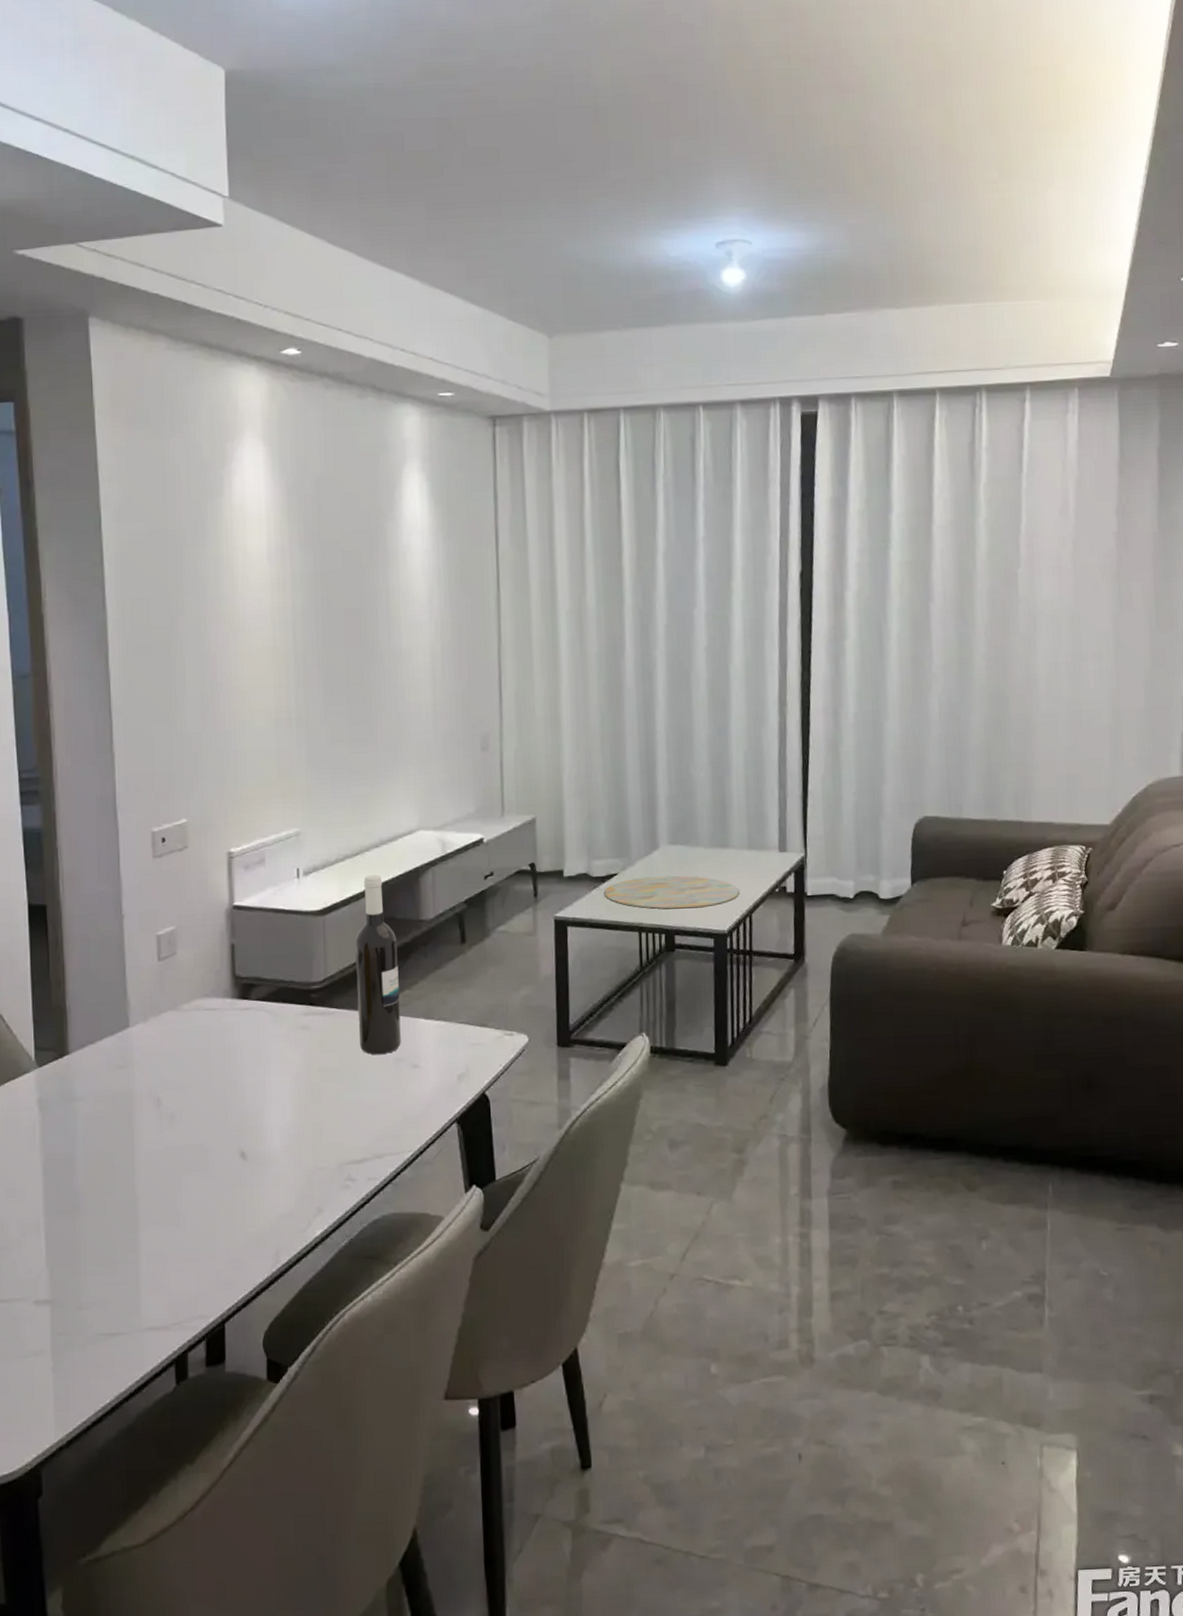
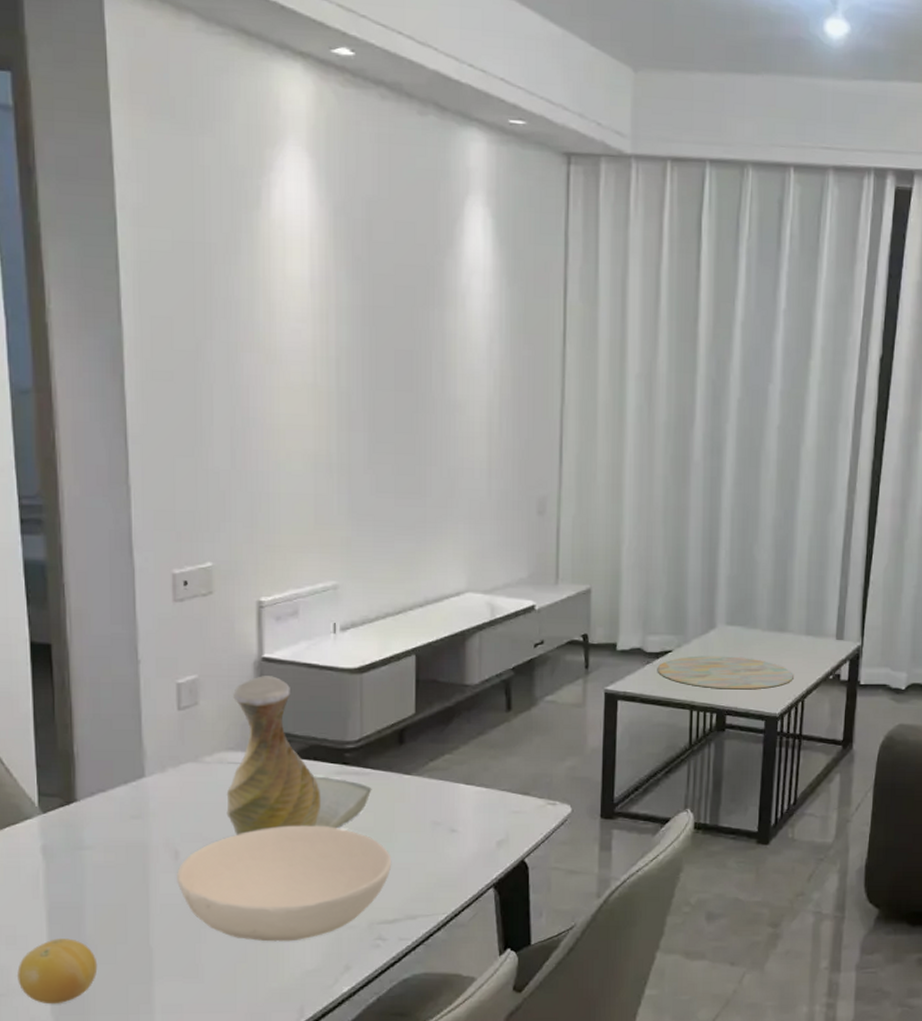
fruit: none [16,1189,88,1257] -> present [17,937,98,1005]
bowl: none [159,1067,359,1186] -> present [177,825,392,942]
vase: none [203,923,337,1080] -> present [226,676,372,835]
wine bottle: present [354,874,401,1055] -> none [393,635,439,818]

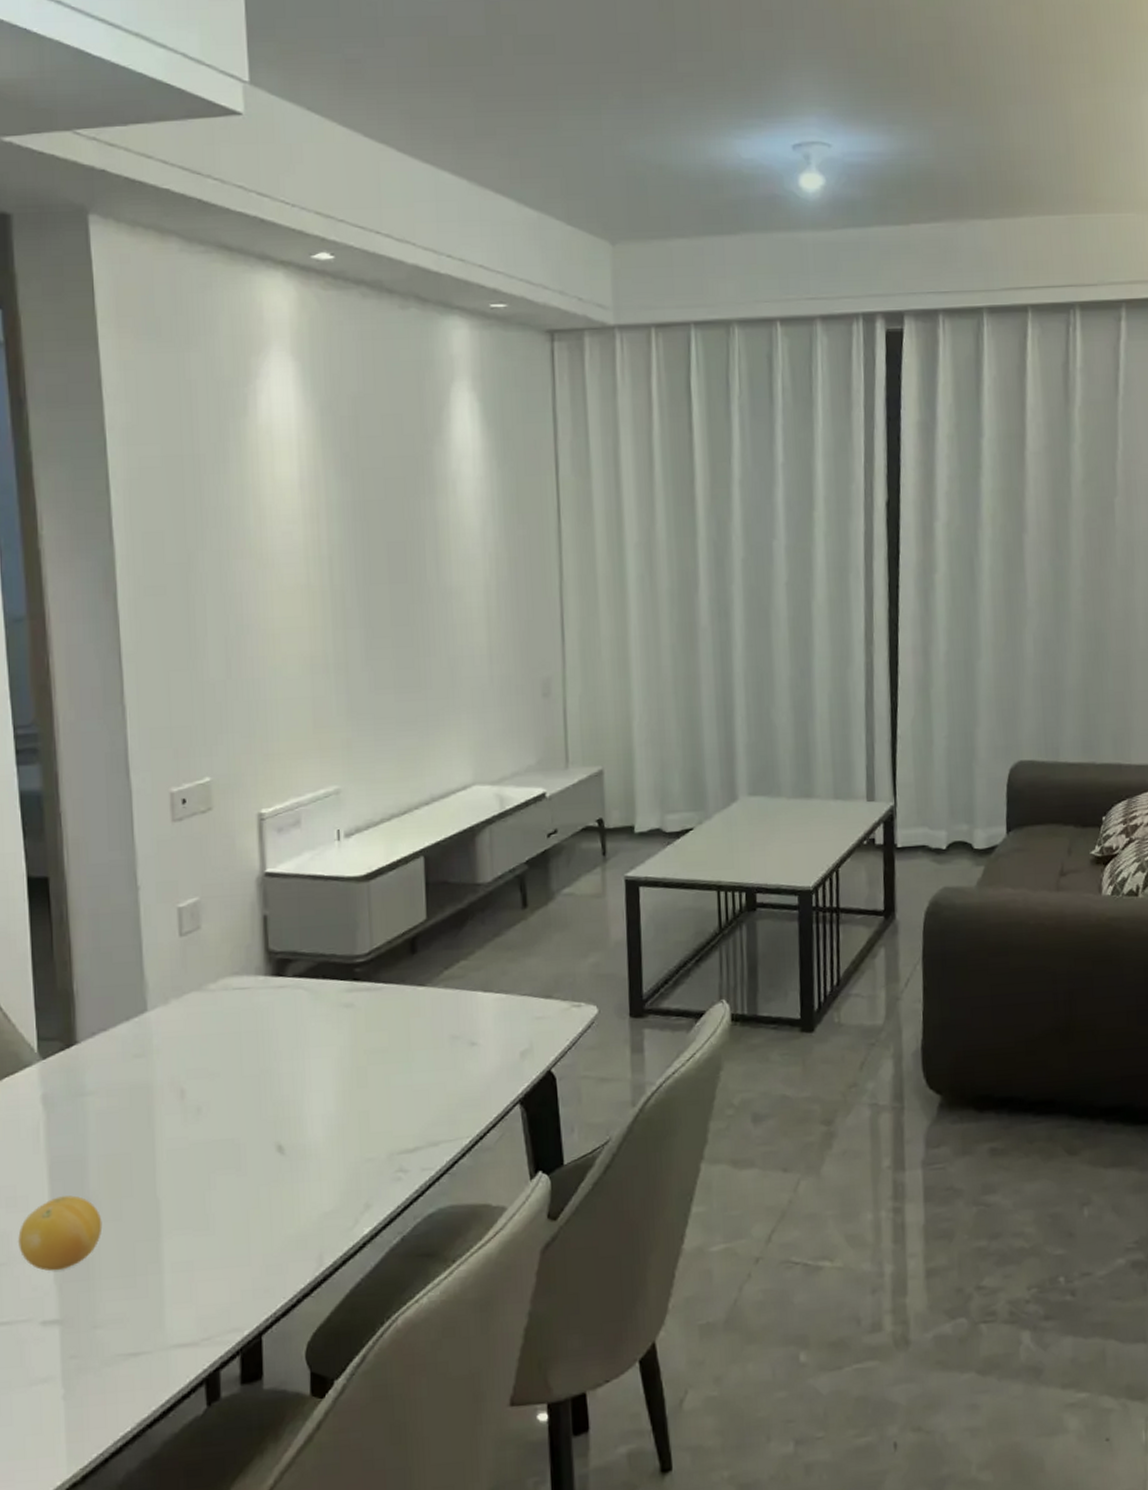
bowl: present [177,825,392,942] -> none [183,1049,410,1183]
vase: present [226,676,372,835] -> none [232,891,385,1067]
decorative tray: present [657,656,794,690] -> none [678,829,825,866]

